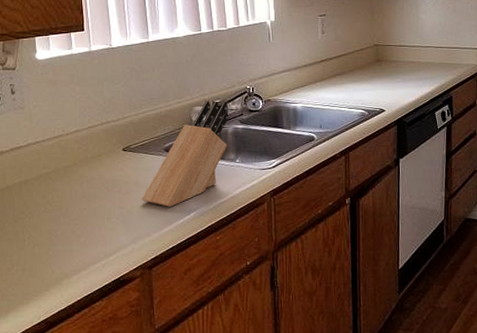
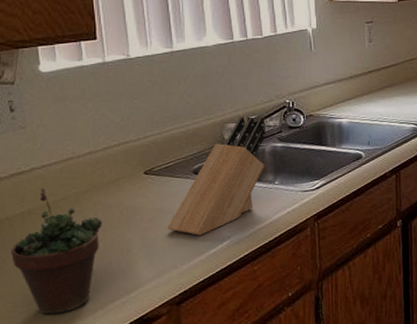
succulent plant: none [10,161,87,273] -> present [11,187,103,315]

